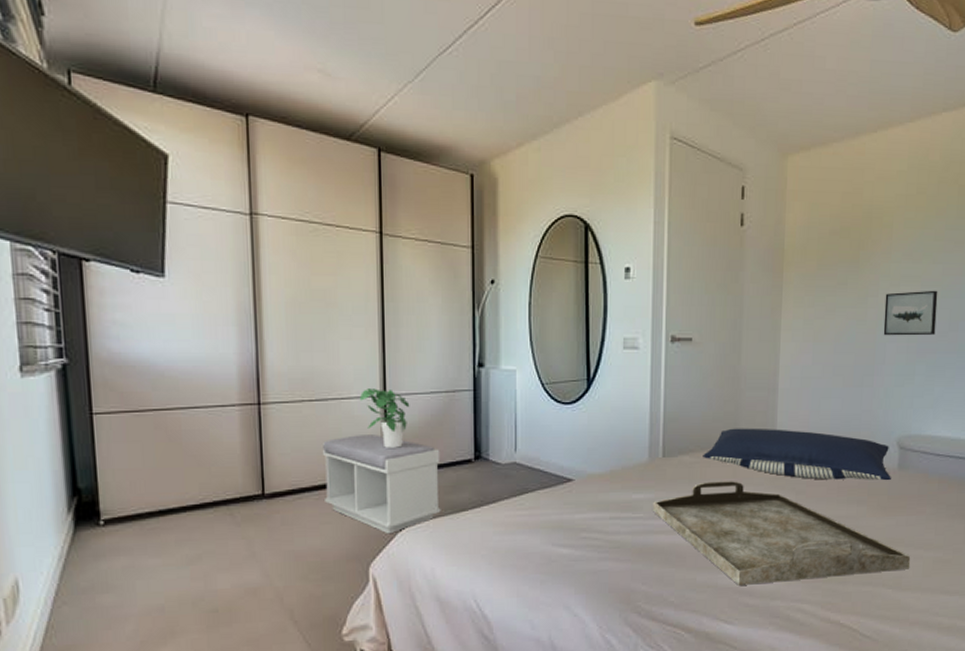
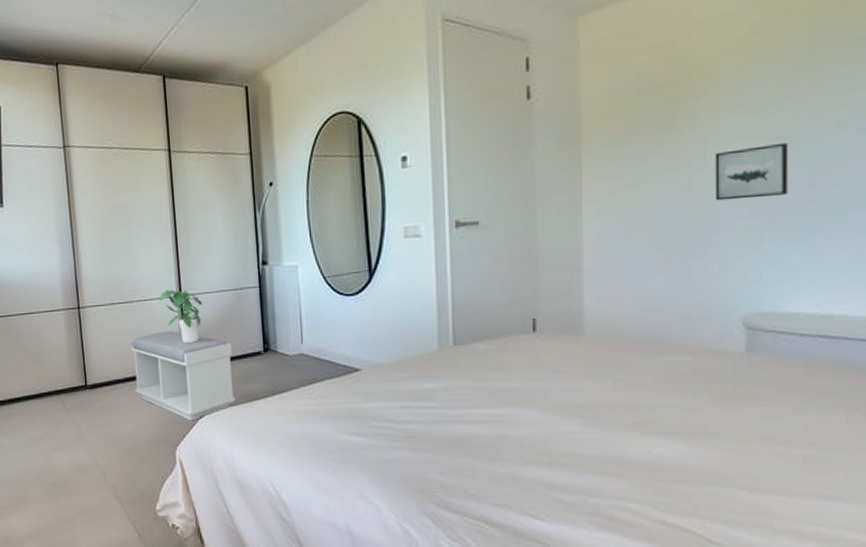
serving tray: present [653,481,910,585] -> none [446,368,769,480]
pillow: present [703,428,891,481] -> none [498,311,737,366]

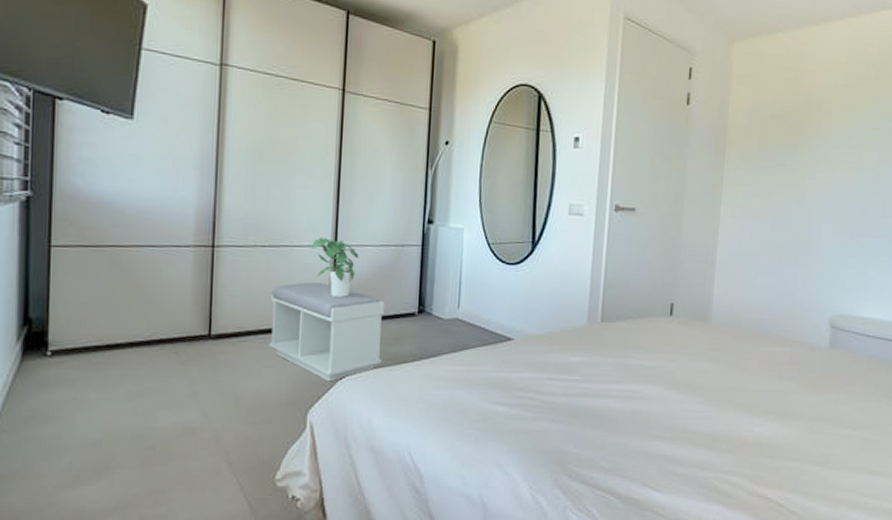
wall art: present [715,142,789,201] -> none [819,176,873,219]

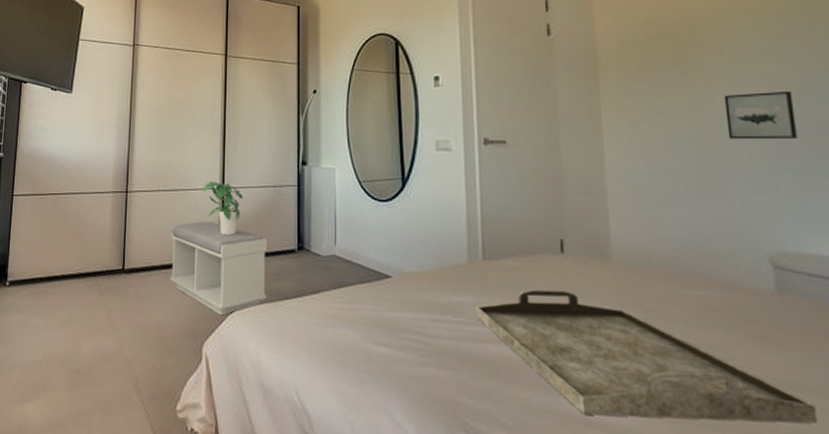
serving tray: none [589,349,838,454] -> present [476,289,817,423]
wall art: none [819,176,873,219] -> present [724,90,798,140]

